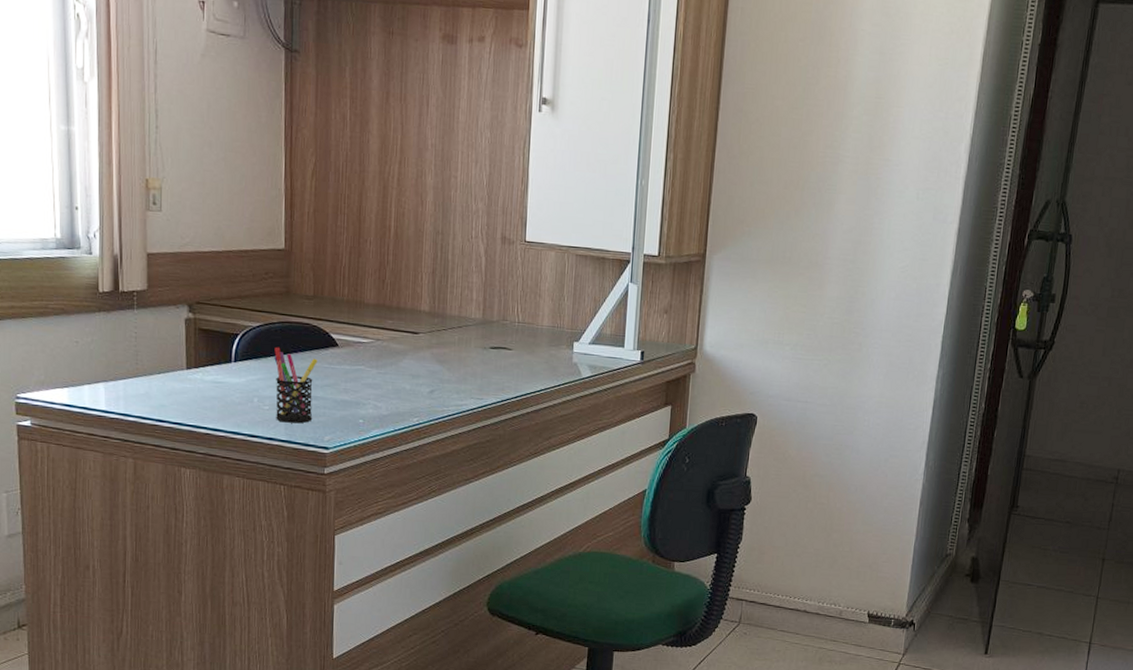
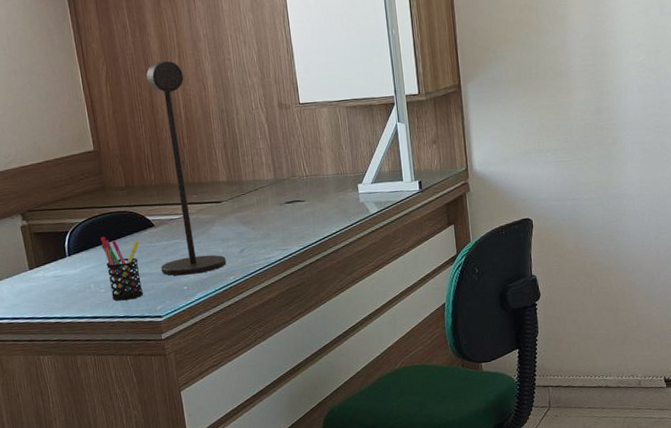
desk lamp: none [336,163,412,409] -> present [146,60,227,276]

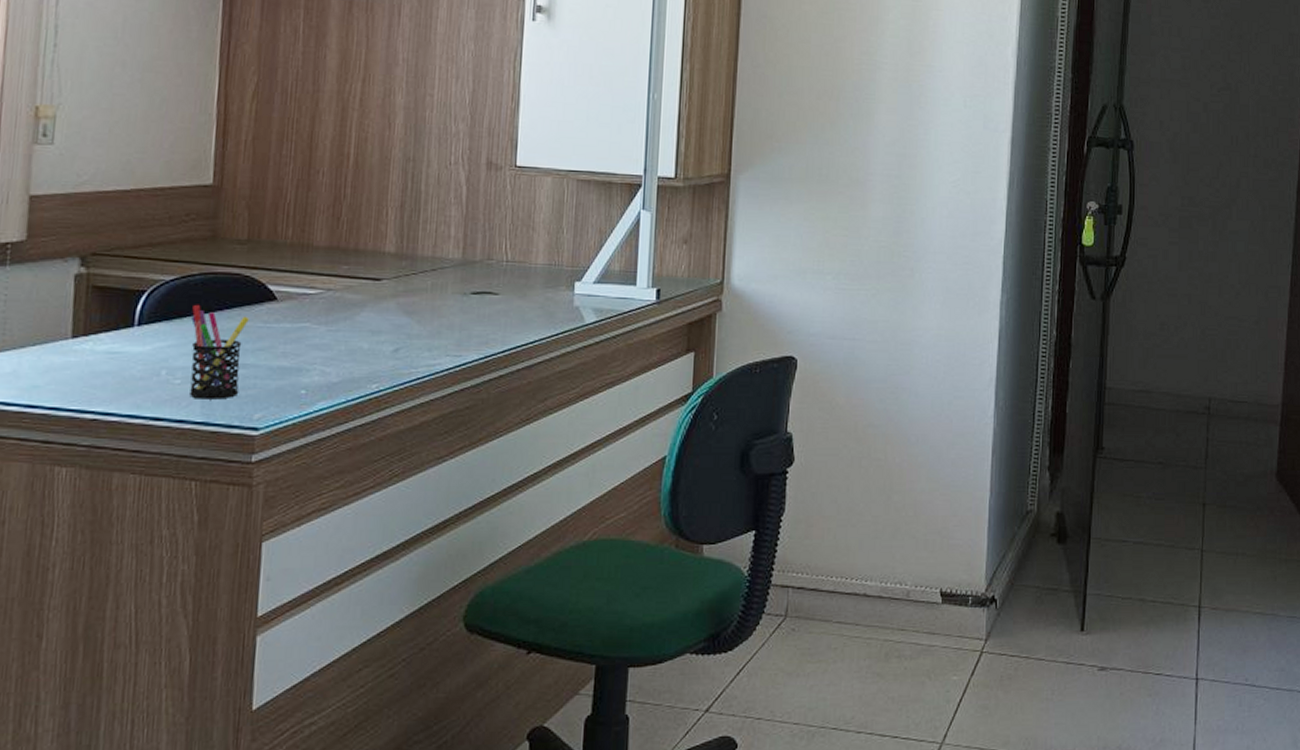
desk lamp: present [146,60,227,276] -> none [272,82,371,374]

